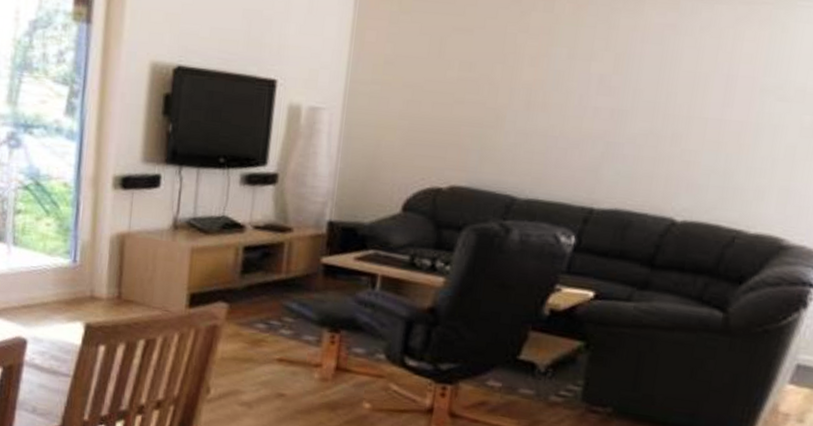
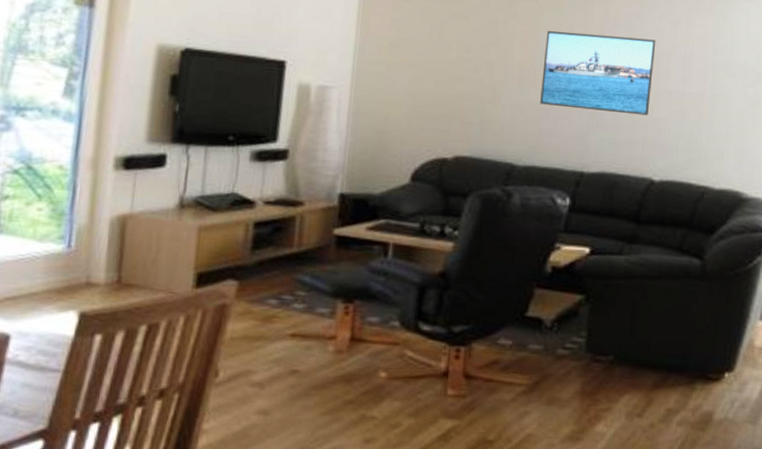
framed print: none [548,46,694,146] -> present [540,30,656,116]

